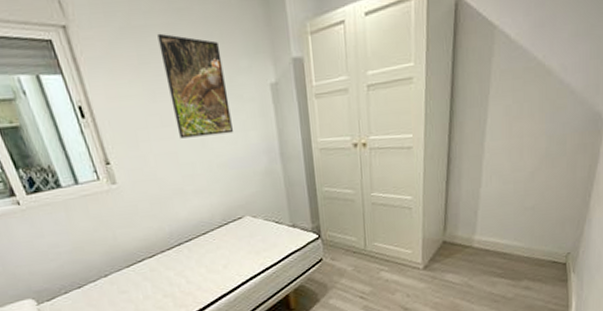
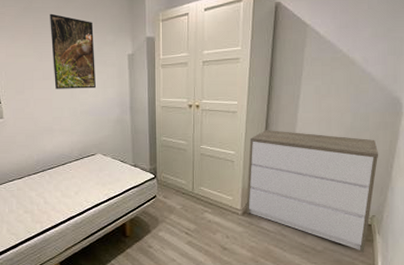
dresser: none [427,165,577,296] -> present [246,130,379,254]

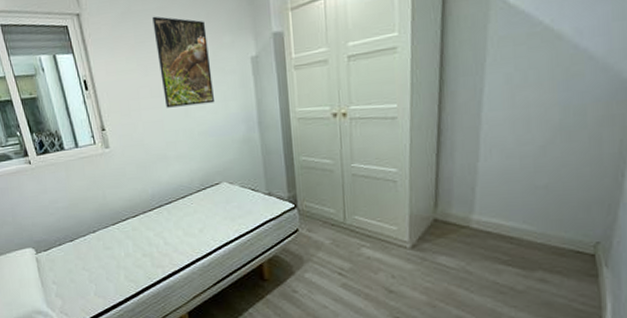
dresser: present [246,130,379,254] -> none [416,137,604,293]

